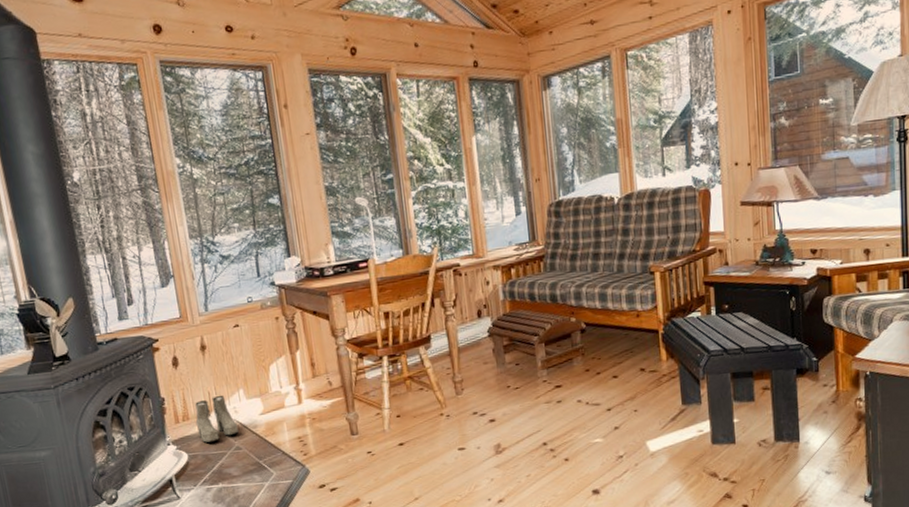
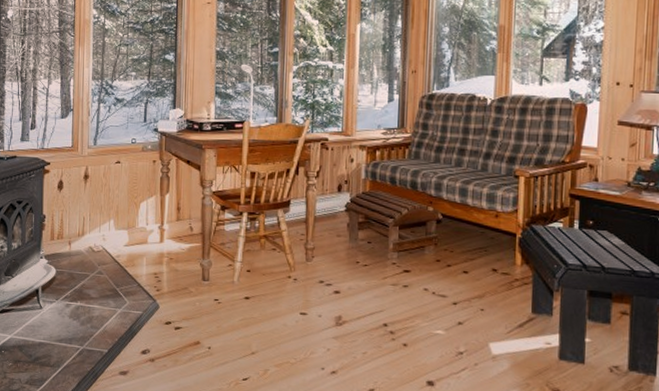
boots: present [195,395,239,443] -> none [68,221,103,263]

